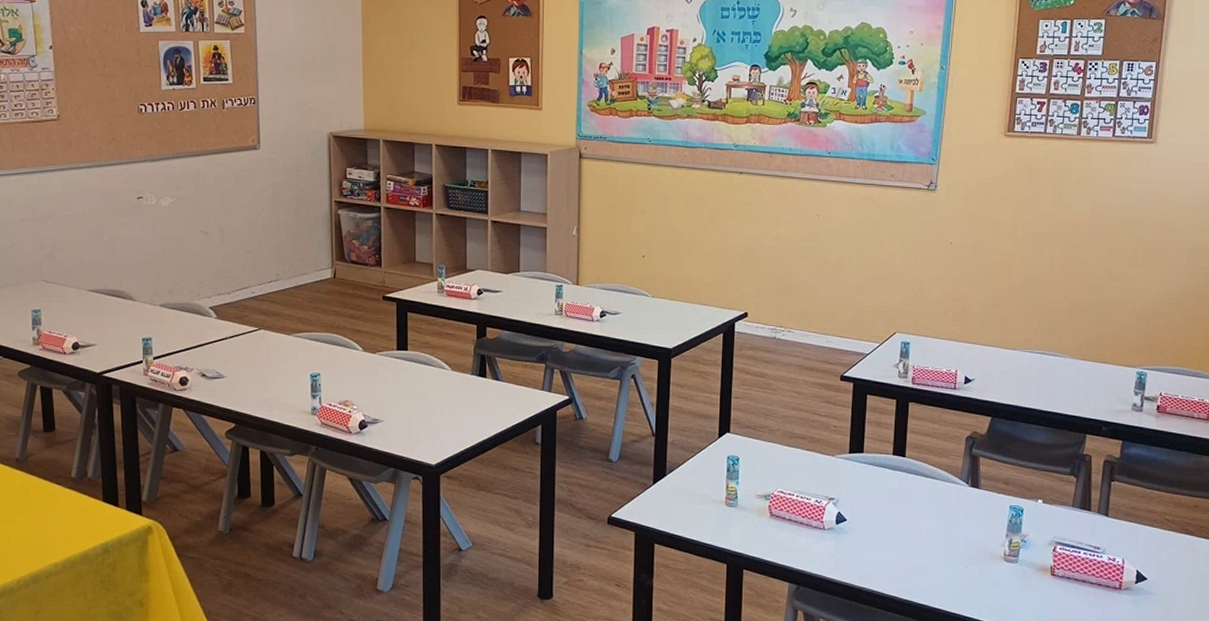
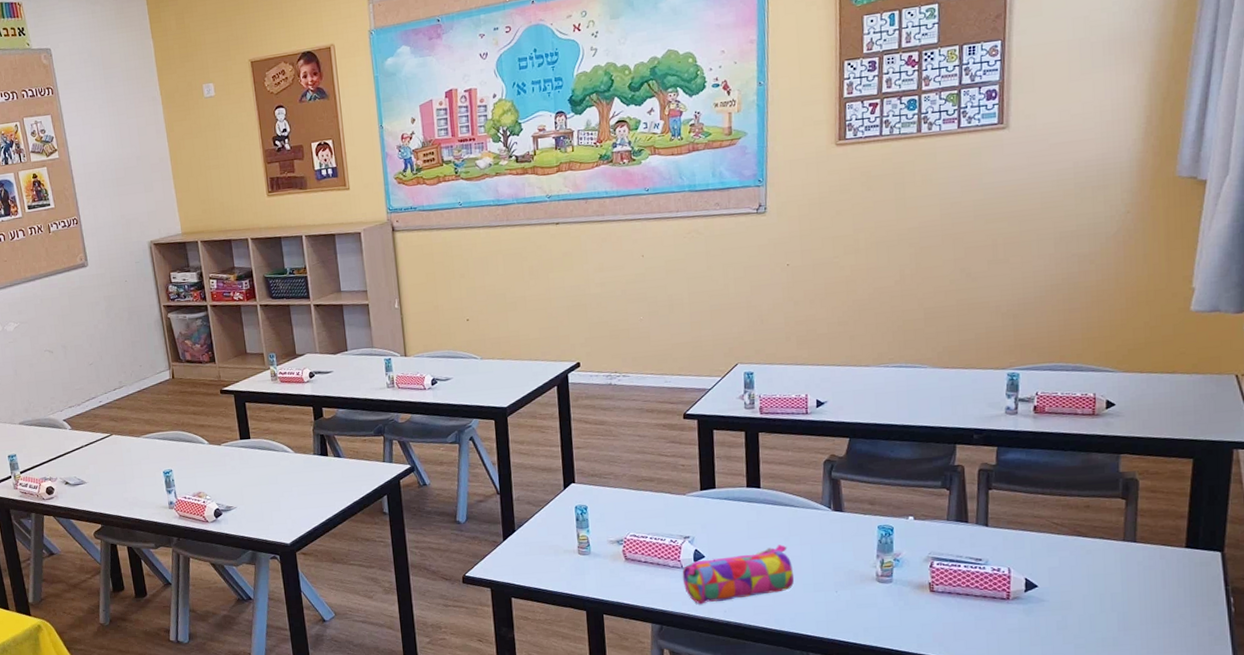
pencil case: none [823,515,929,568] -> present [682,544,795,605]

